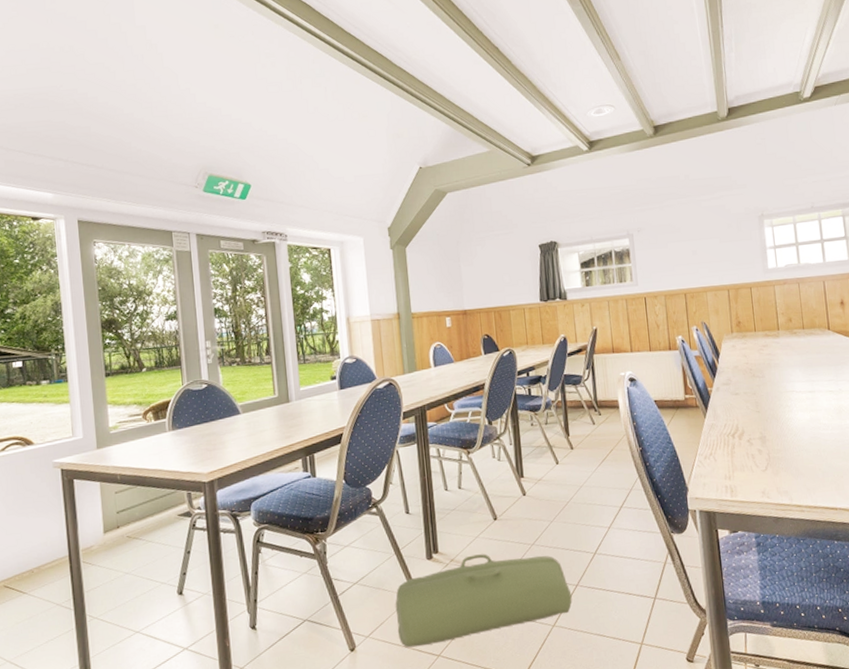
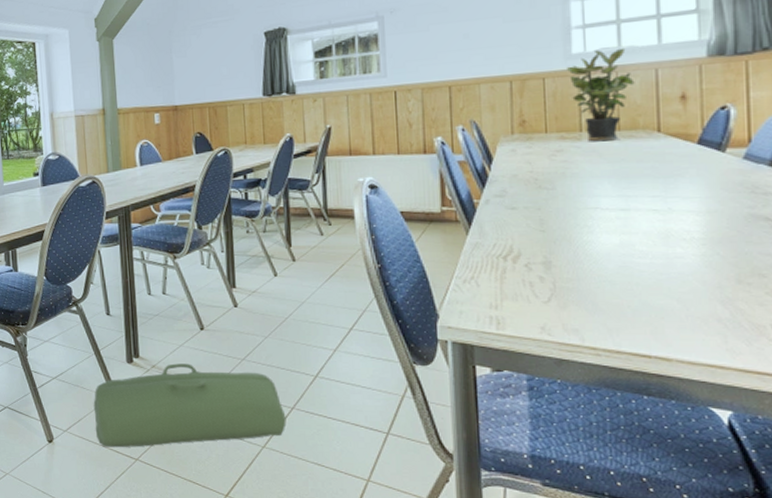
potted plant: none [766,264,811,339] -> present [567,47,635,142]

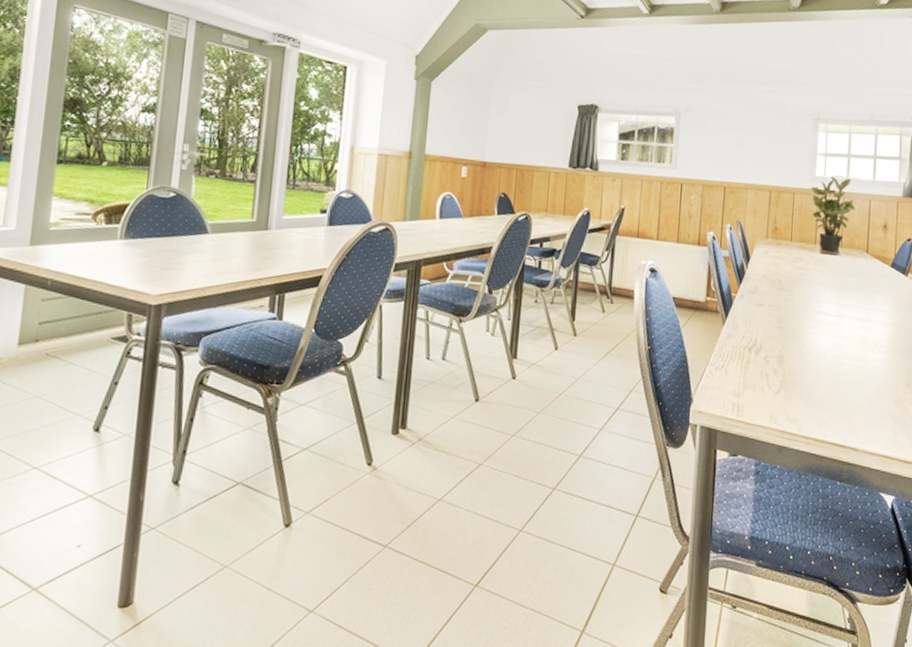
duffel bag: present [93,363,287,448] -> none [343,437,547,533]

